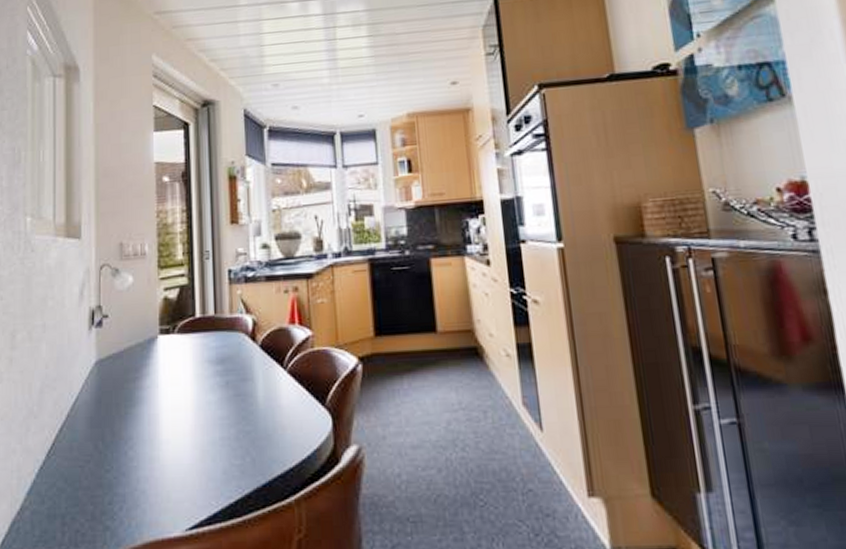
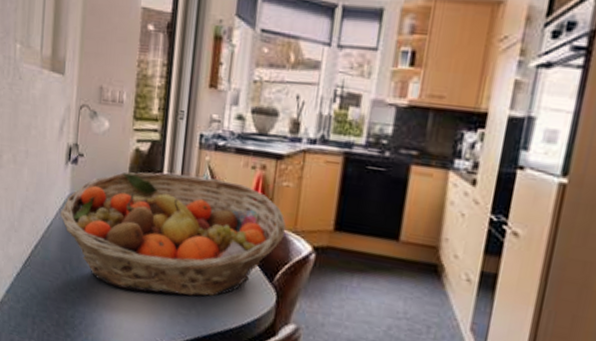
fruit basket: none [87,310,329,454] -> present [60,172,287,297]

